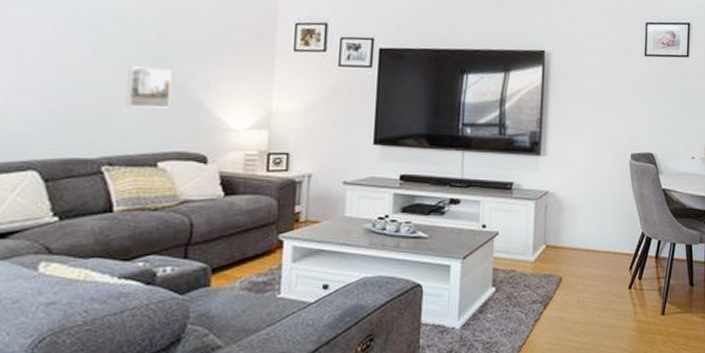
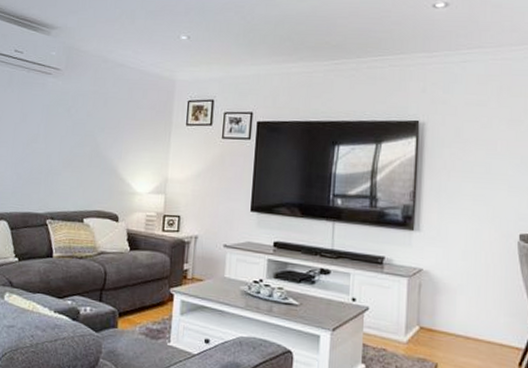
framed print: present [126,66,172,108] -> none [64,139,96,174]

